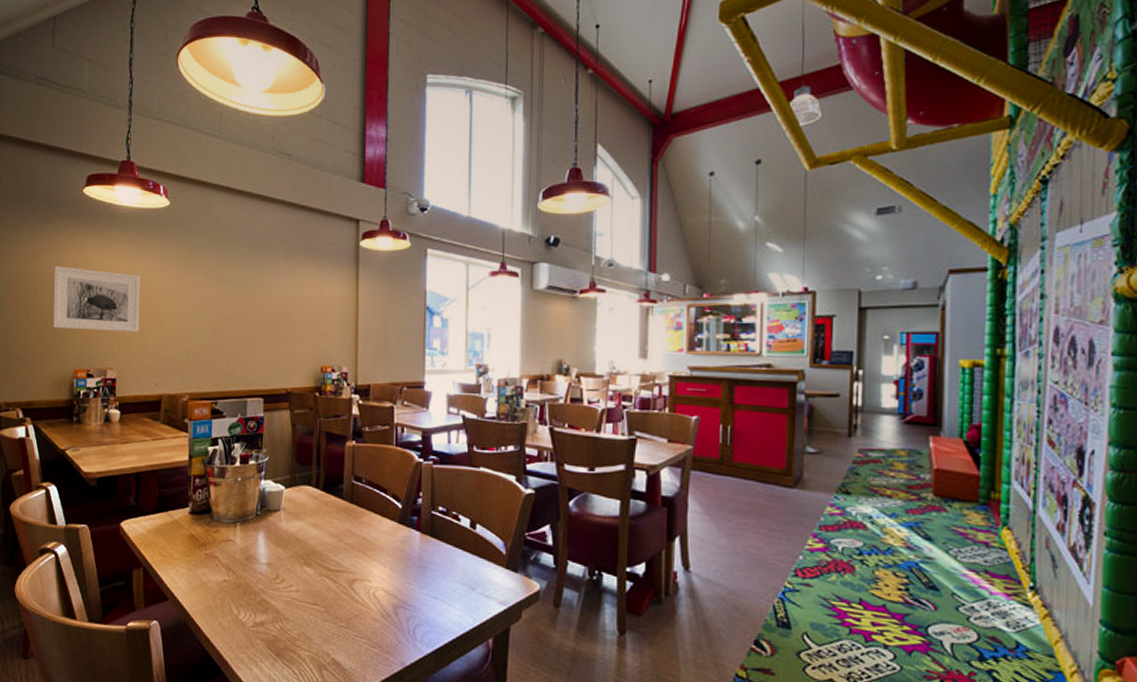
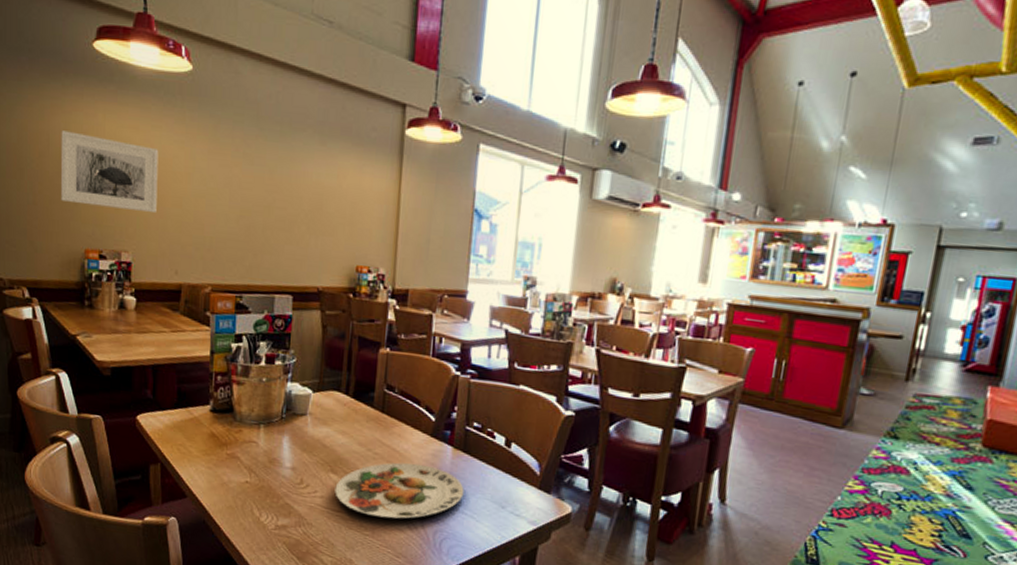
plate: none [309,551,434,608] -> present [335,462,464,519]

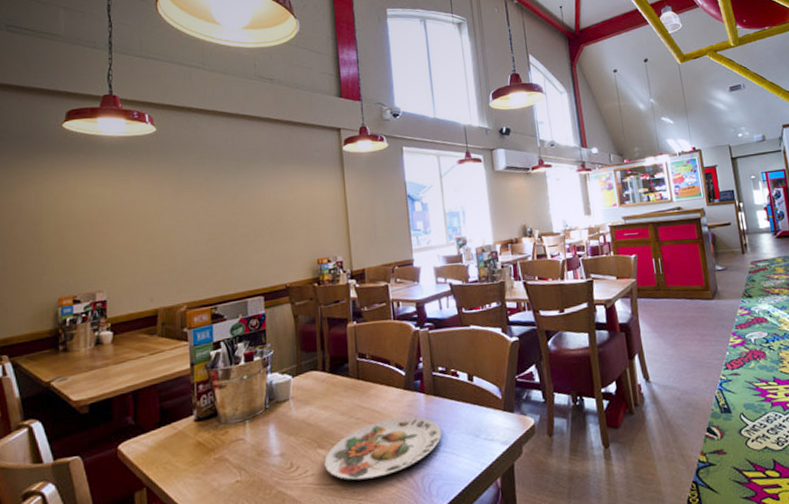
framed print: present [60,130,159,214] -> none [32,198,129,260]

